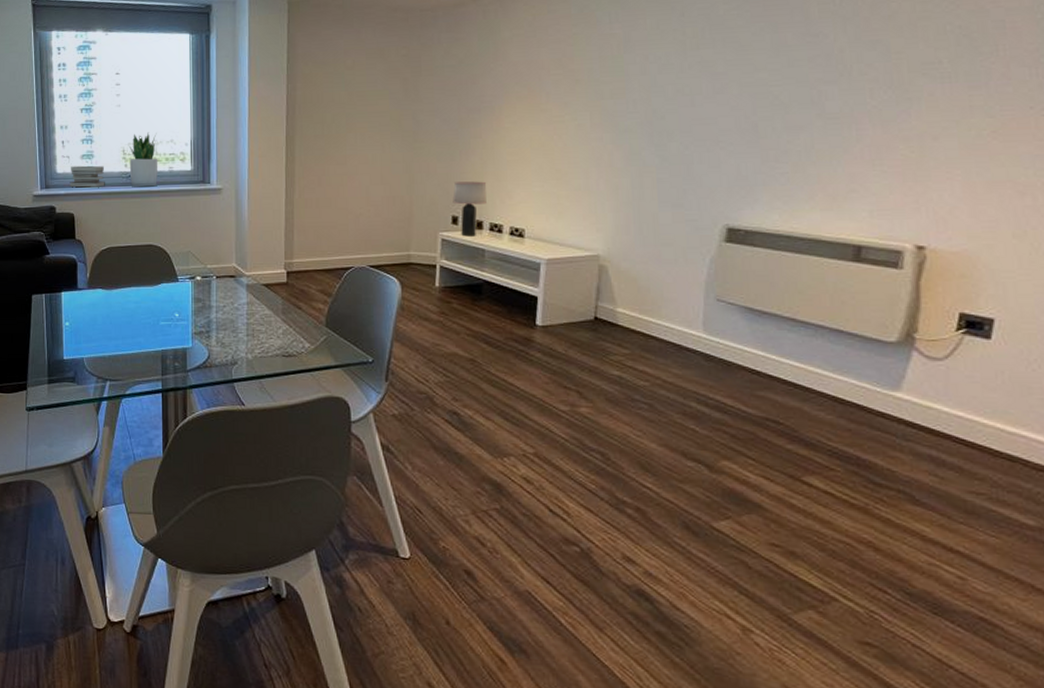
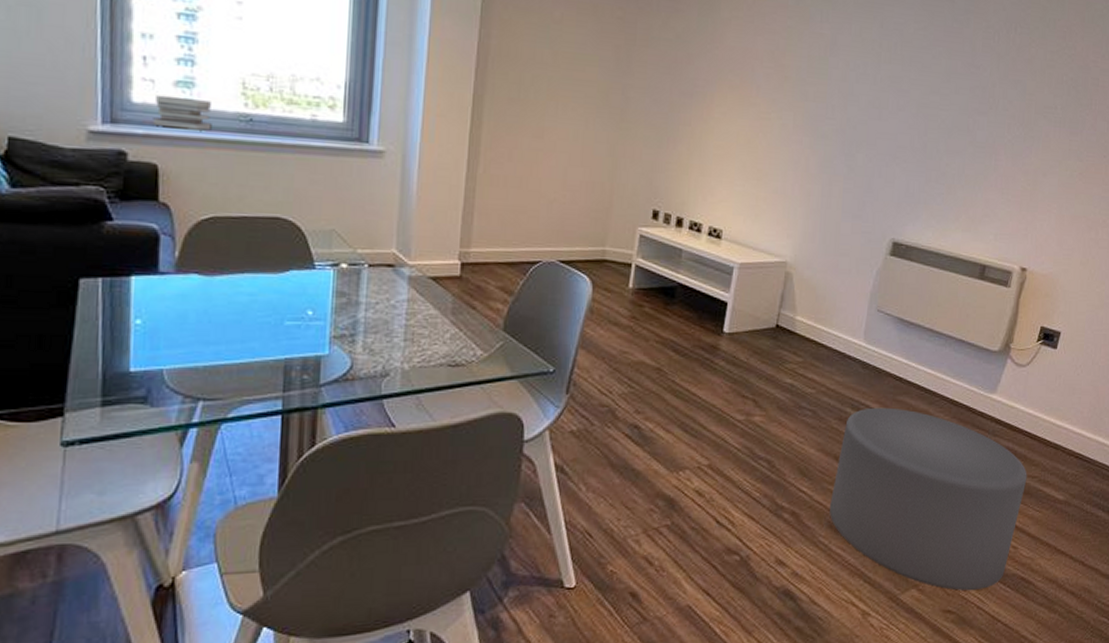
planter: present [129,132,157,187] -> none [251,62,297,139]
table lamp: present [452,181,487,237] -> none [655,172,691,235]
pouf: none [683,402,969,624] -> present [830,407,1027,591]

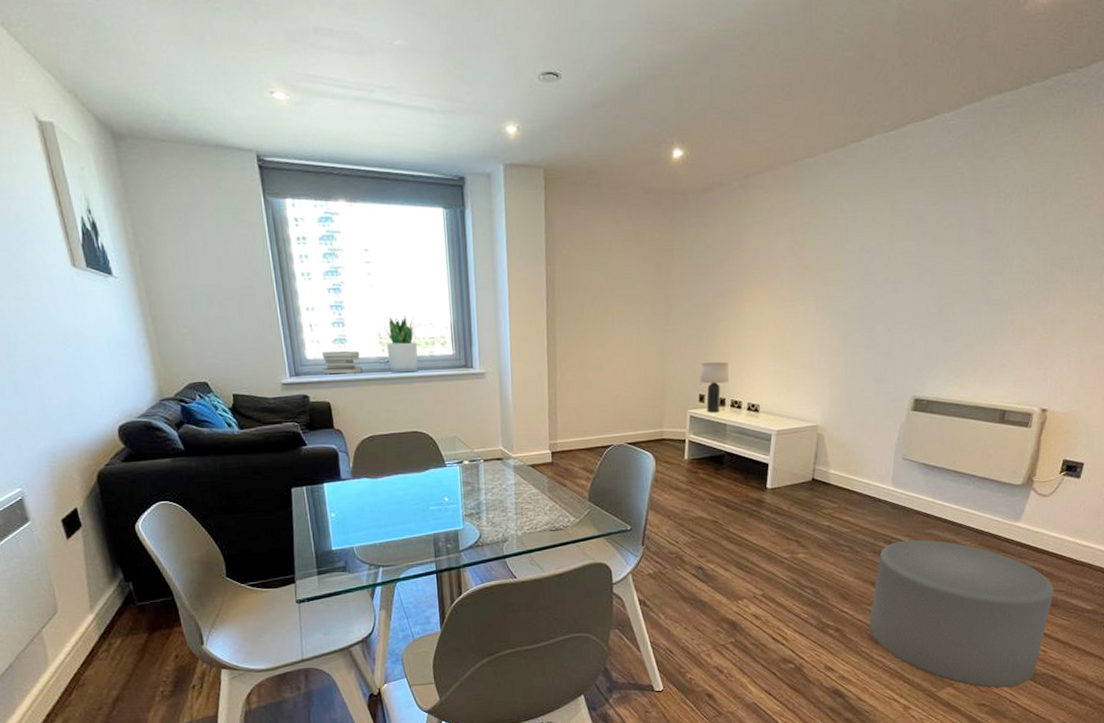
planter: none [251,62,297,139] -> present [385,314,418,373]
table lamp: none [655,172,691,235] -> present [700,361,729,413]

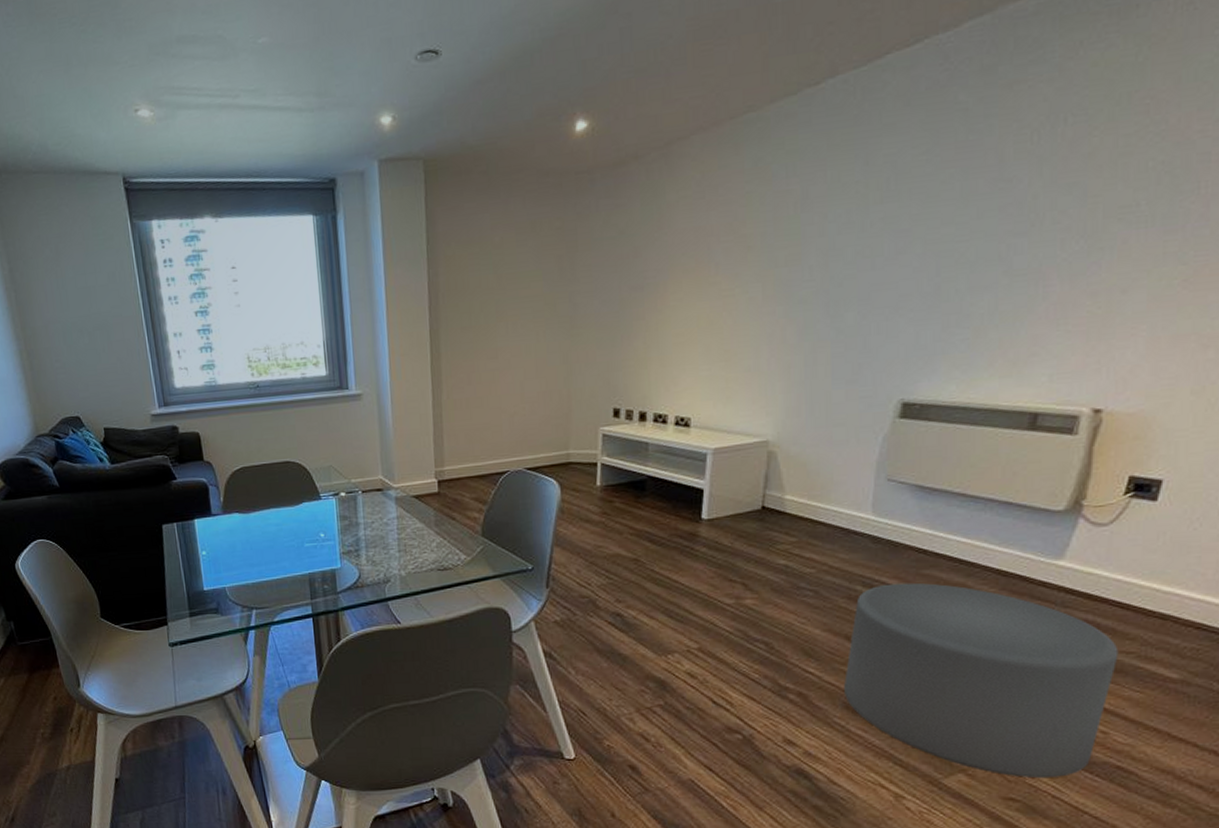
books: present [322,350,362,375] -> none [190,376,231,404]
planter: present [385,314,418,373] -> none [254,334,290,399]
table lamp: present [700,361,729,413] -> none [614,368,651,430]

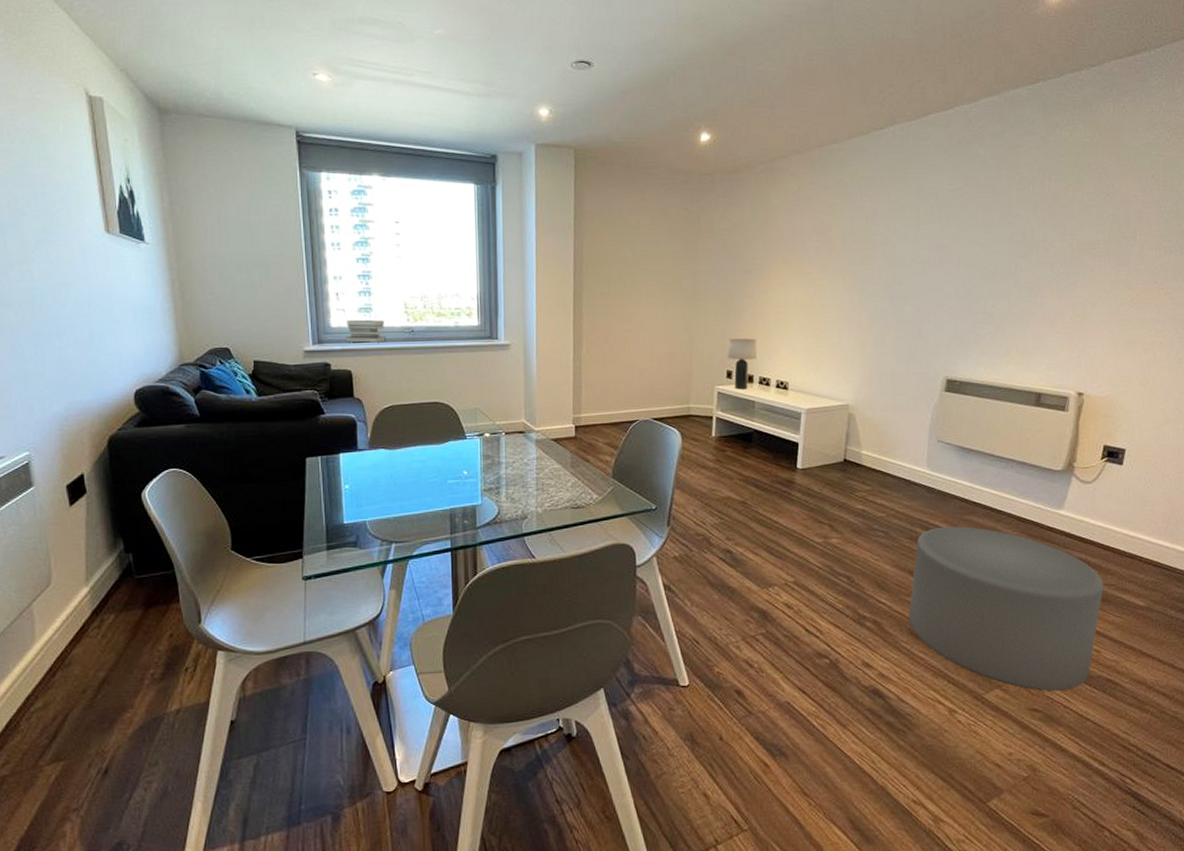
books: none [190,376,231,404] -> present [346,319,386,343]
table lamp: none [614,368,651,430] -> present [727,338,757,390]

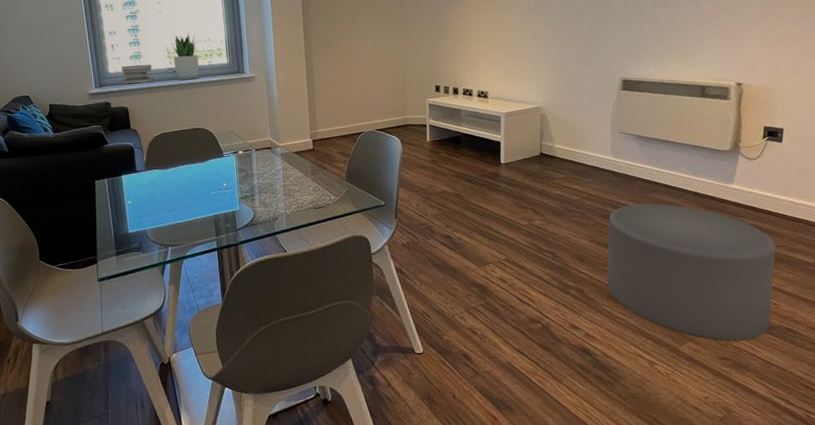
planter: none [411,285,443,343] -> present [172,33,200,81]
table lamp: present [727,338,757,390] -> none [435,57,460,101]

